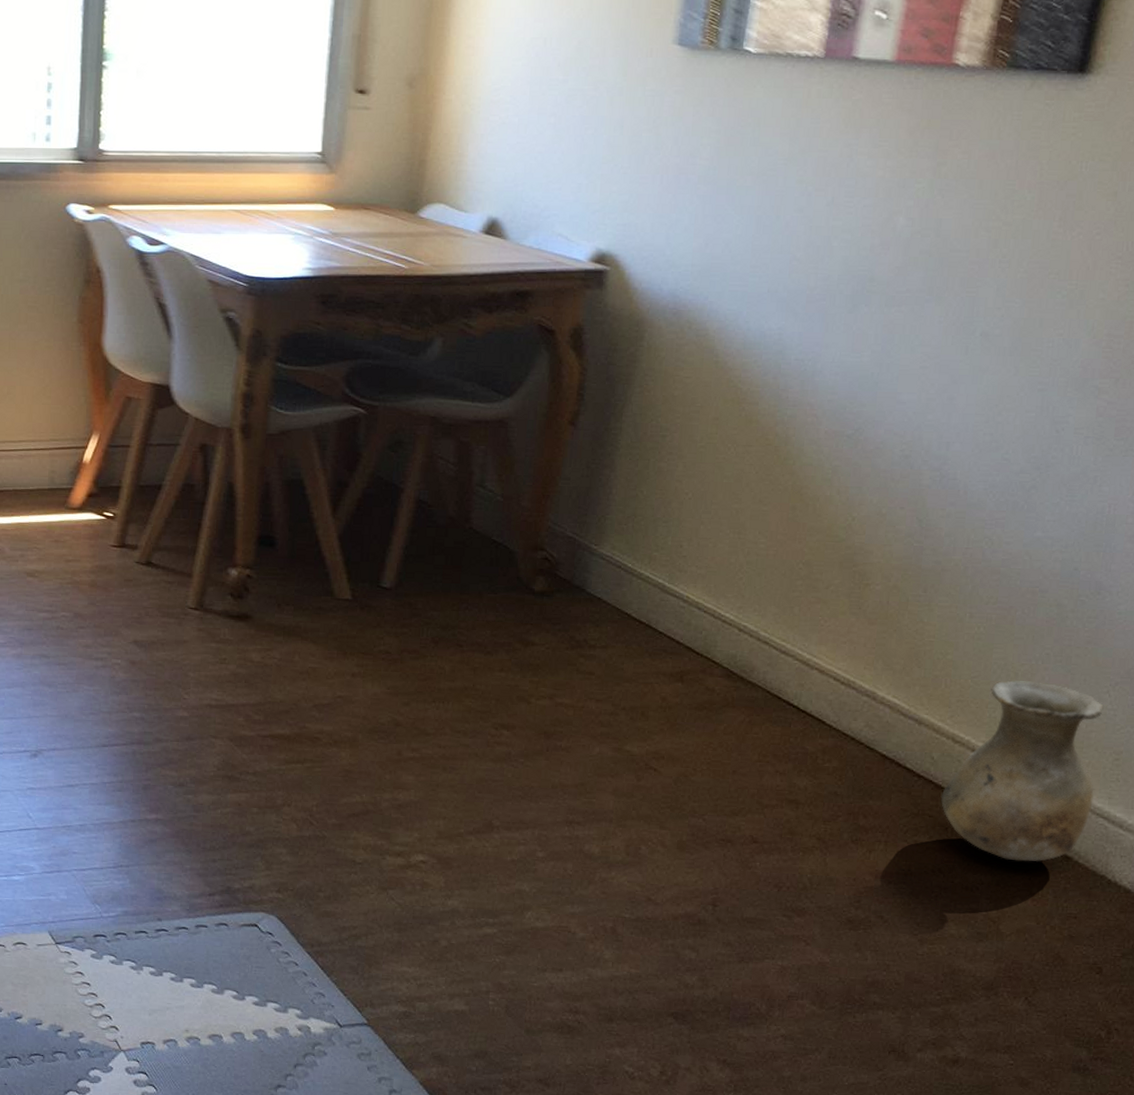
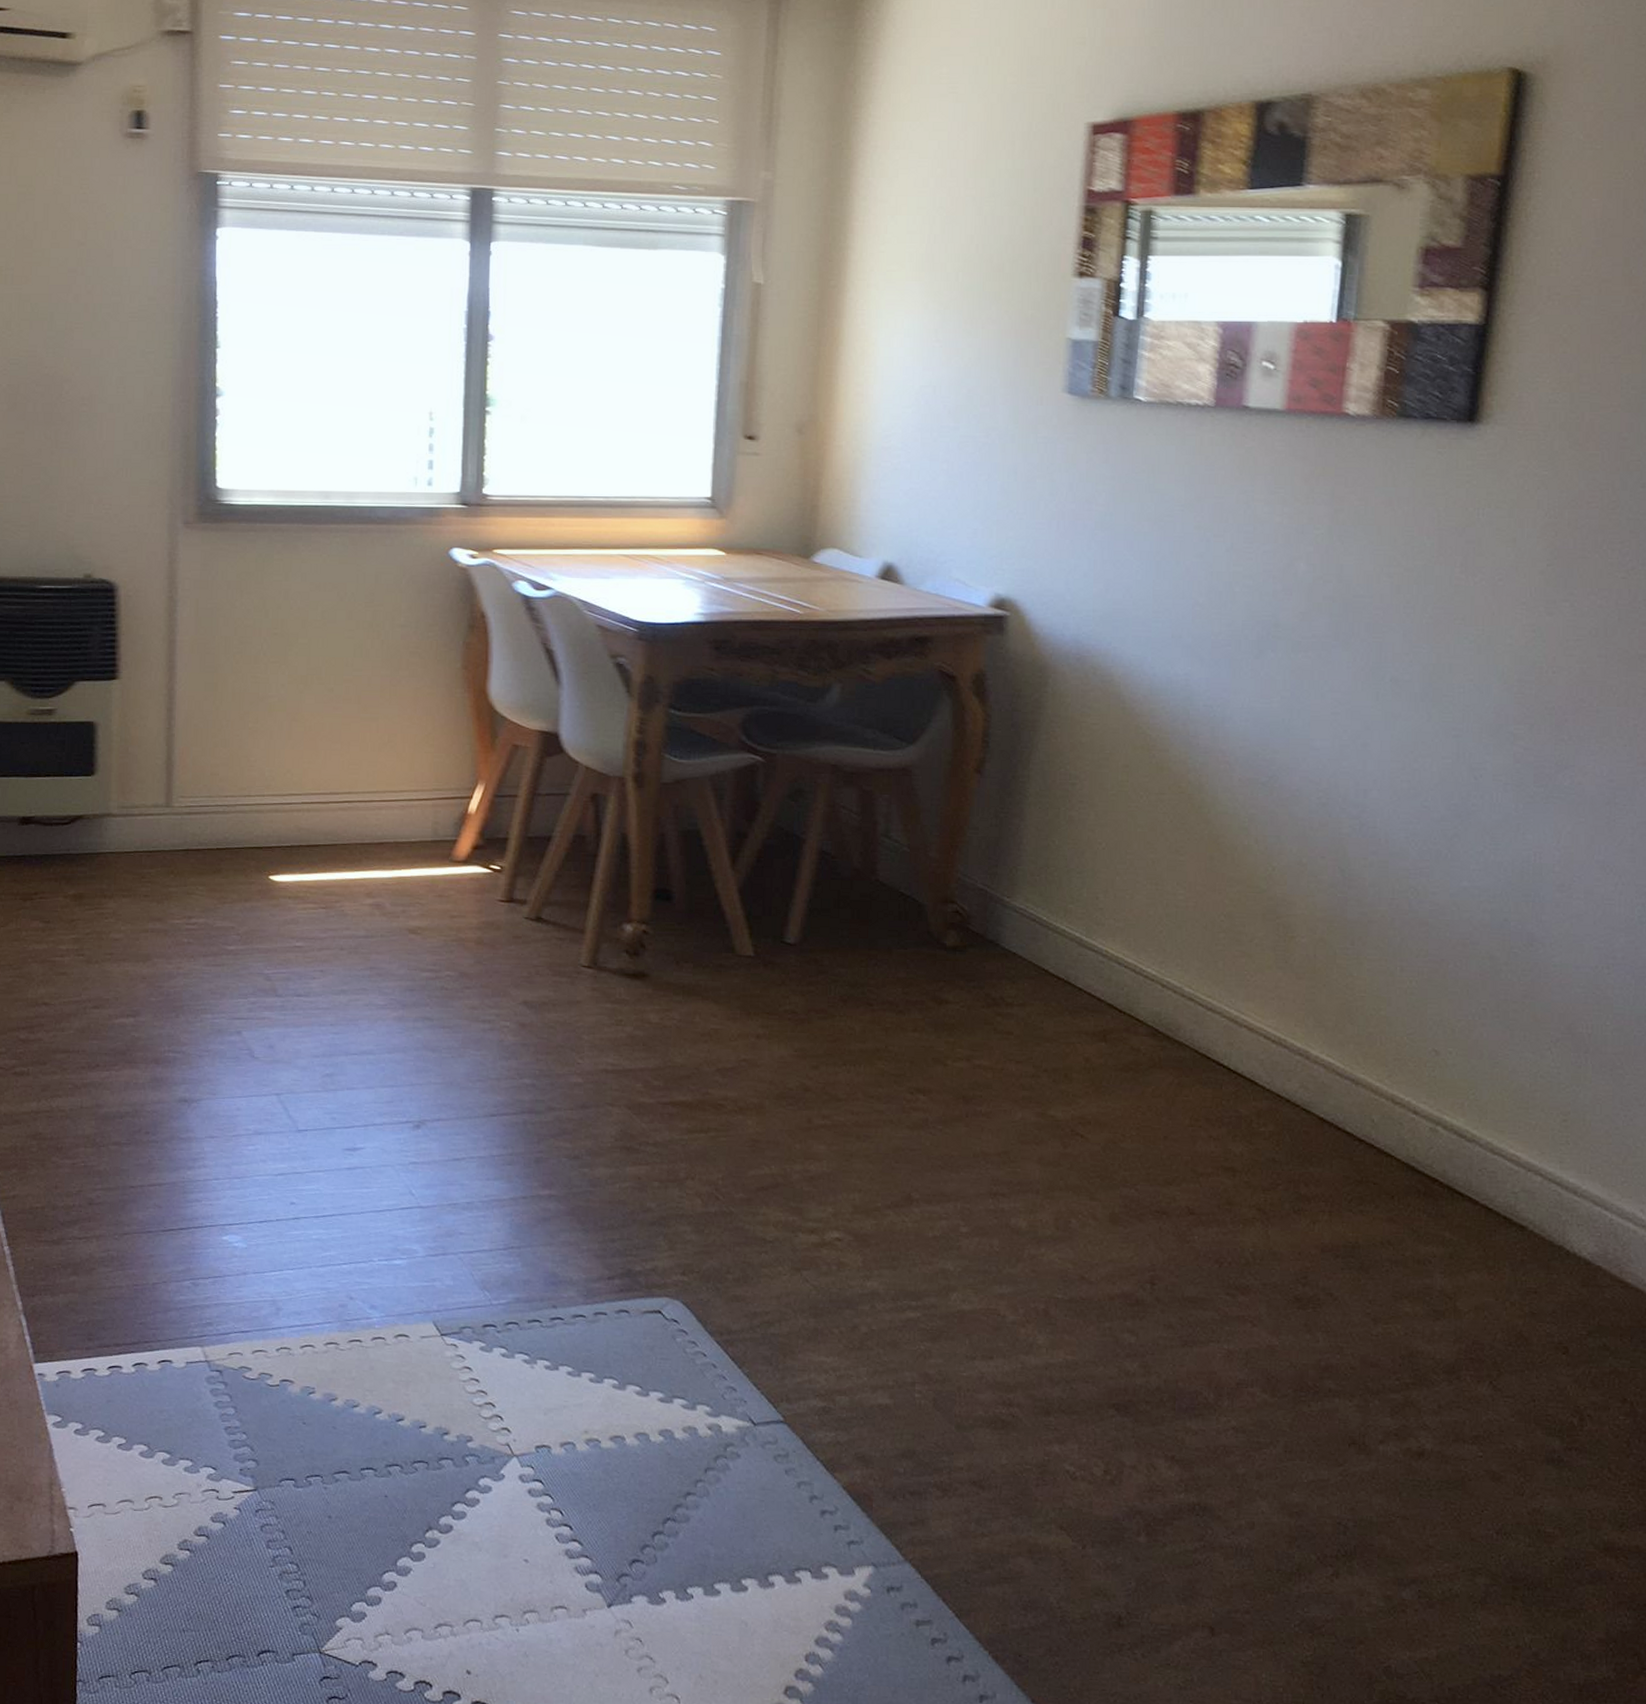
vase: present [940,680,1104,862] -> none [1384,1037,1546,1232]

